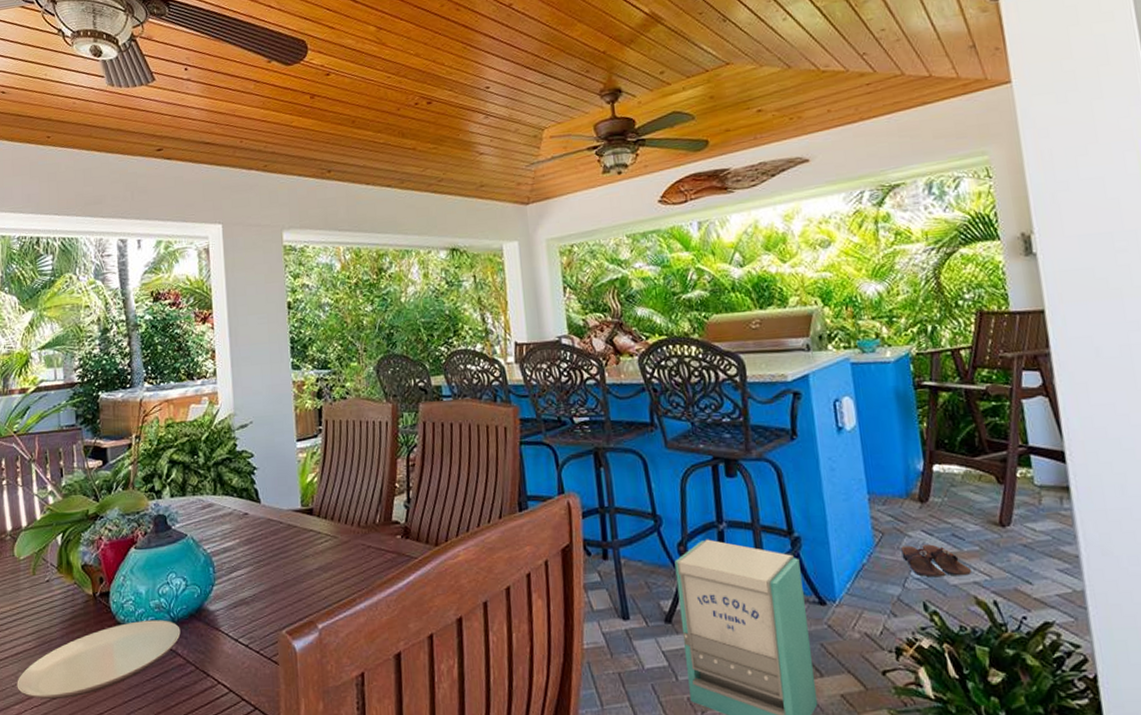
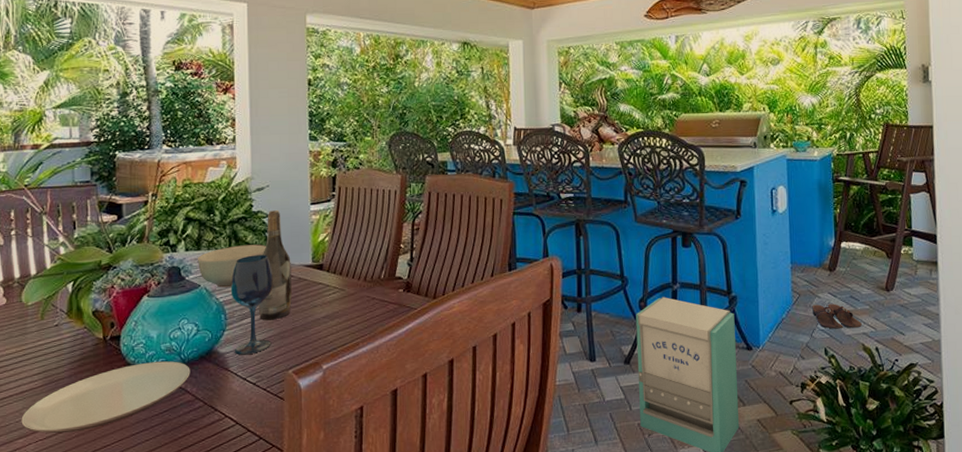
bowl: none [182,488,252,537] -> present [197,244,266,288]
wineglass: none [217,499,263,613] -> present [230,255,274,355]
wine bottle: none [247,448,282,574] -> present [258,209,292,321]

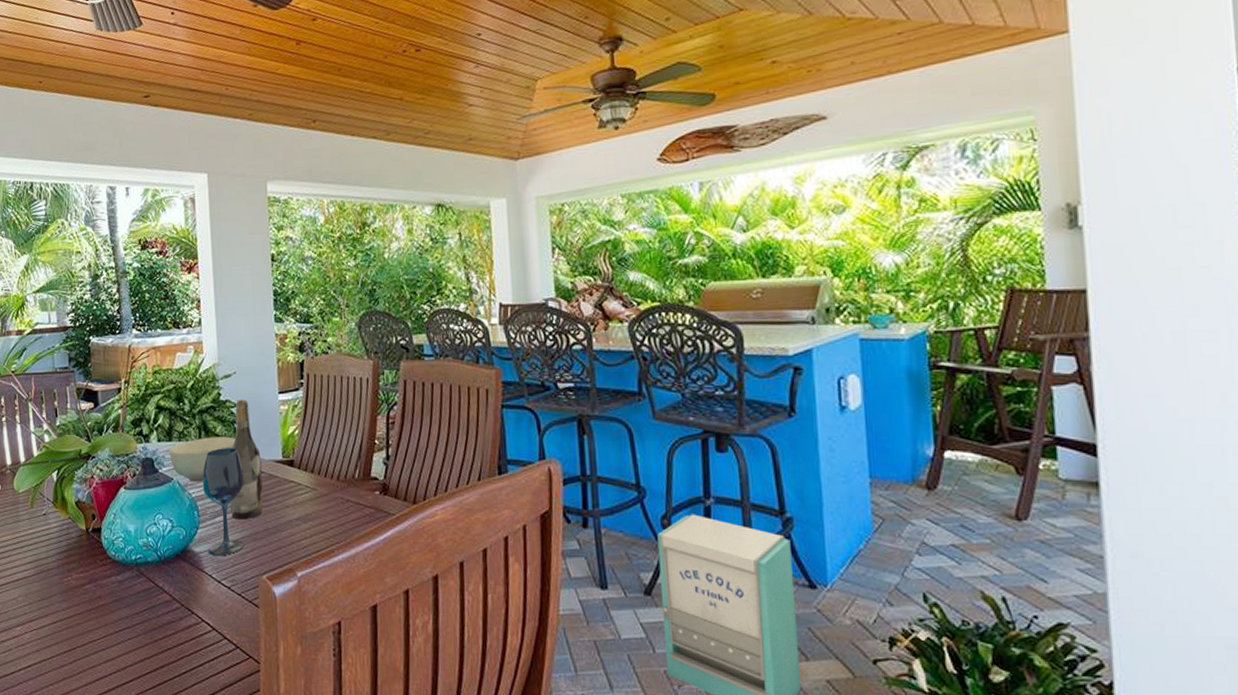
plate: present [21,361,190,434] -> none [18,557,167,625]
flip-flop: present [812,304,862,329] -> none [902,534,979,569]

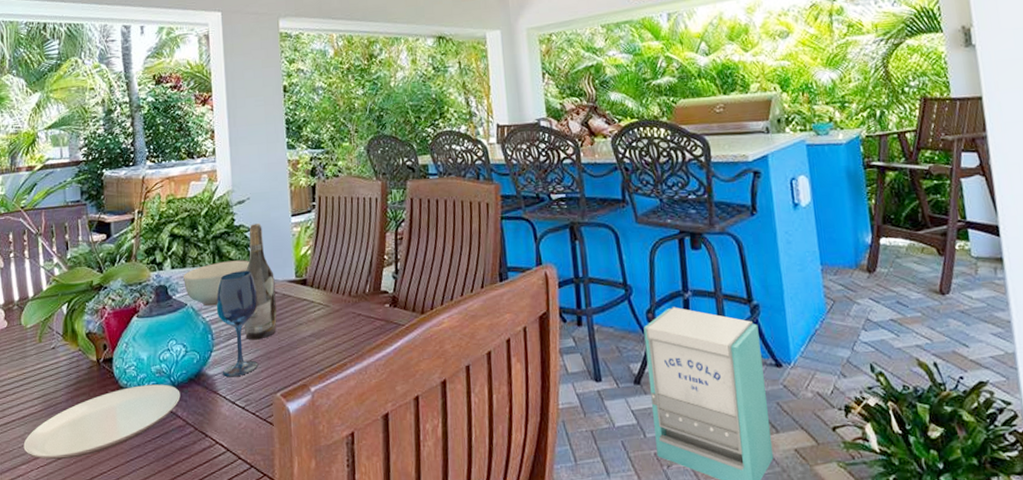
plate: none [18,557,167,625] -> present [23,384,181,460]

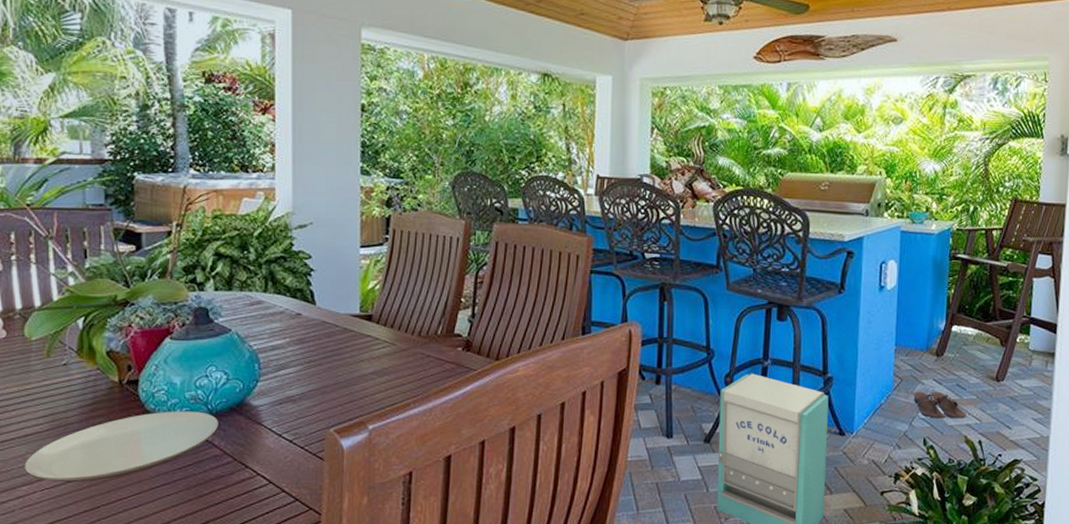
bowl: present [182,260,249,306] -> none [227,288,308,334]
wineglass: present [216,270,259,378] -> none [266,300,316,409]
wine bottle: present [243,222,277,340] -> none [297,250,336,373]
flip-flop: none [850,311,914,341] -> present [914,391,966,419]

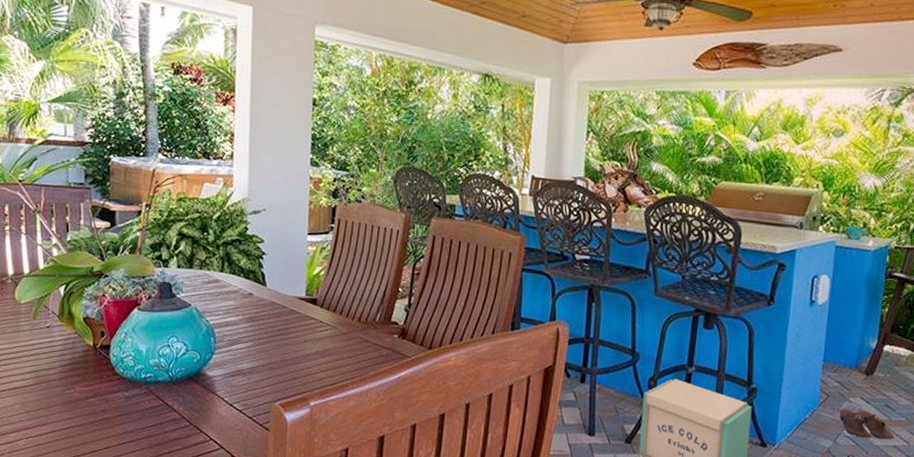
plate: present [25,411,218,483] -> none [13,375,178,434]

